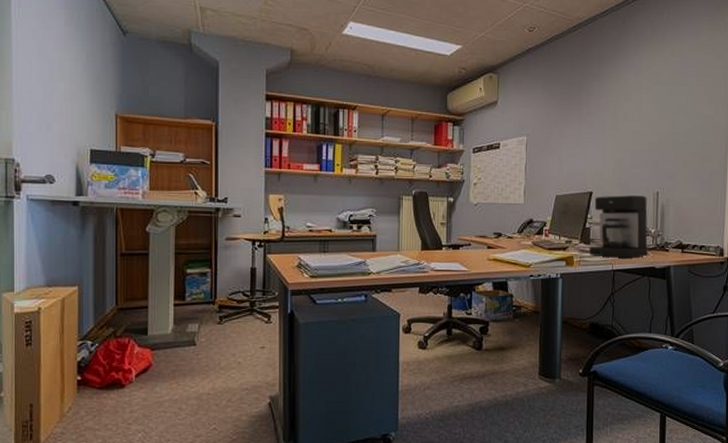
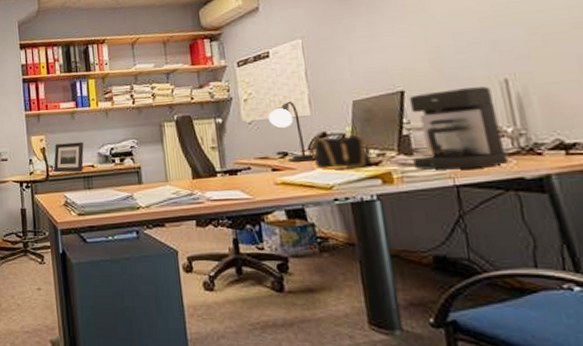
picture frame: none [289,205,324,235] -> present [53,142,84,173]
desk lamp: none [491,189,521,242] -> present [268,101,315,162]
handbag: none [518,223,562,251] -> present [309,133,372,169]

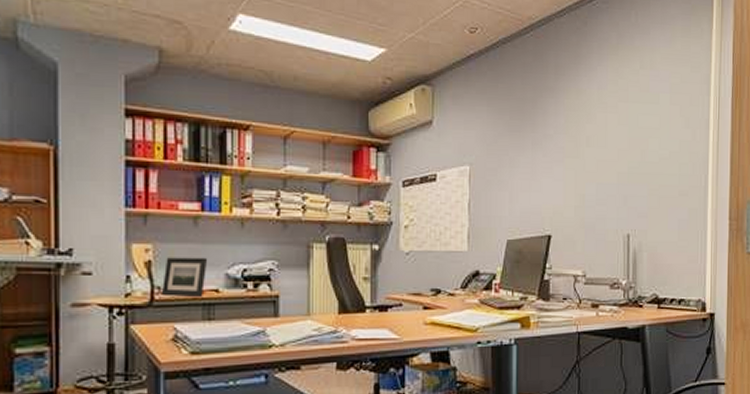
desk lamp: present [268,101,315,162] -> none [426,233,465,301]
handbag: present [309,133,372,169] -> none [461,275,516,311]
coffee maker: present [408,86,509,170] -> none [549,239,619,318]

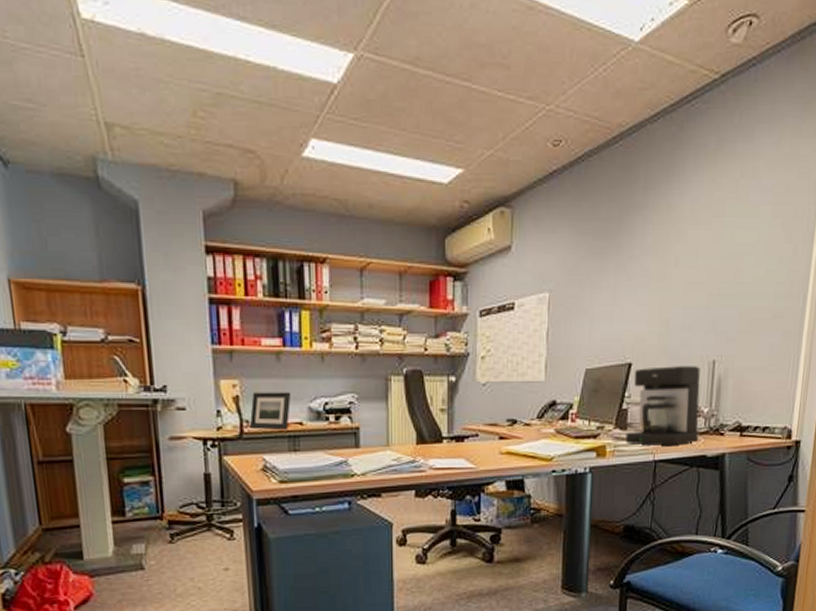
coffee maker: none [549,239,619,318] -> present [625,366,701,447]

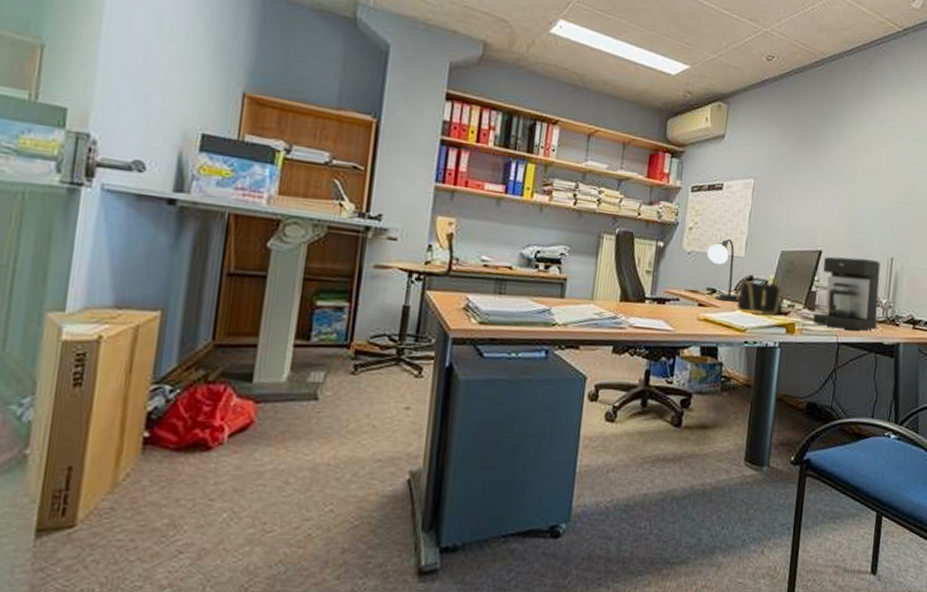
picture frame: present [249,392,292,429] -> none [458,232,506,272]
desk lamp: none [503,363,541,431] -> present [706,238,738,302]
handbag: none [537,404,593,440] -> present [734,280,785,316]

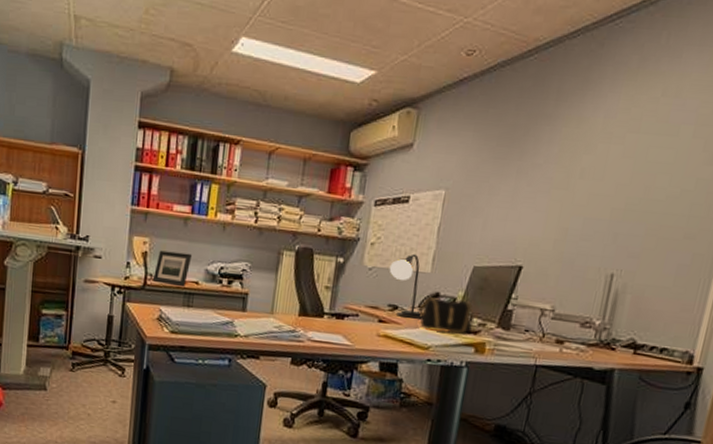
picture frame: none [458,232,506,272] -> present [152,250,193,286]
coffee maker: present [813,256,881,331] -> none [507,272,597,354]

